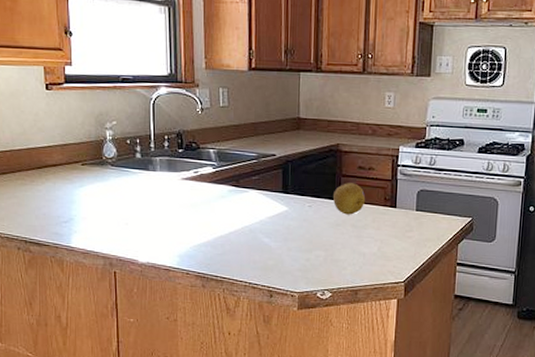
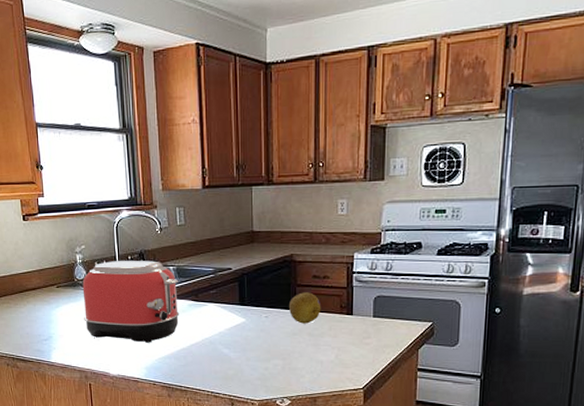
toaster: none [111,140,219,229] -> present [82,261,180,343]

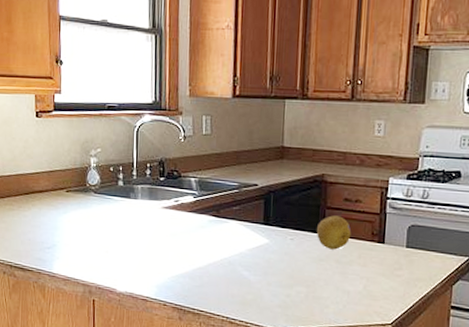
toaster: present [82,261,180,343] -> none [93,167,200,259]

